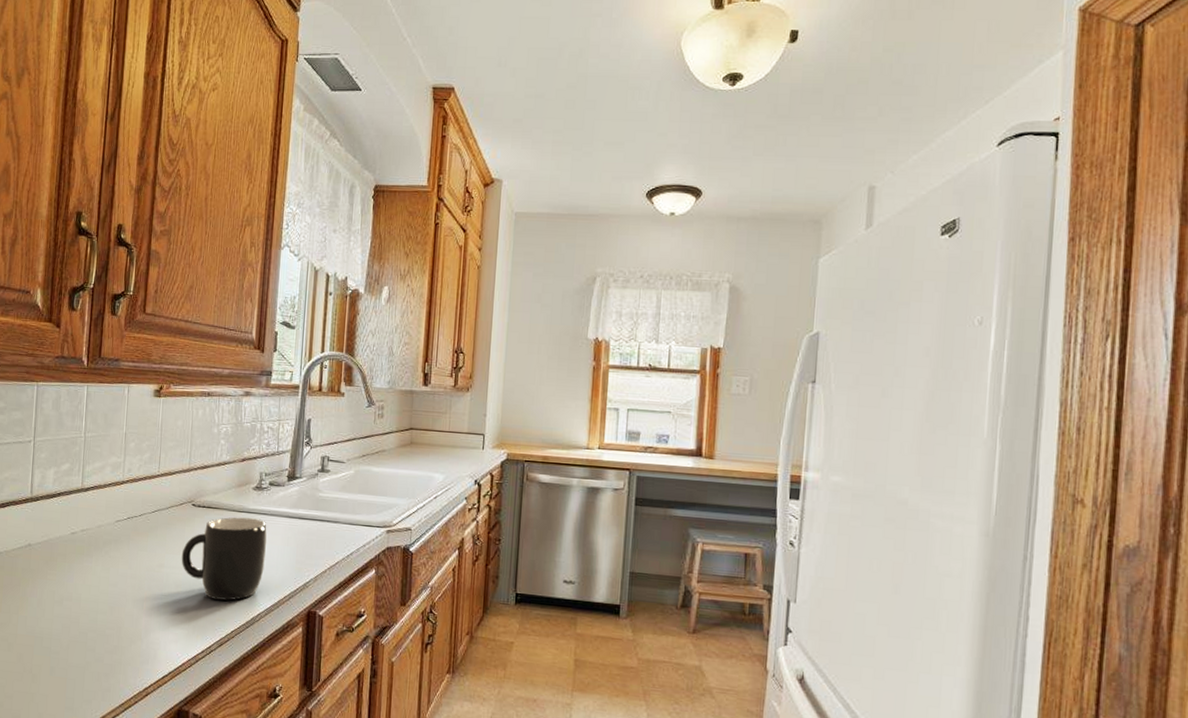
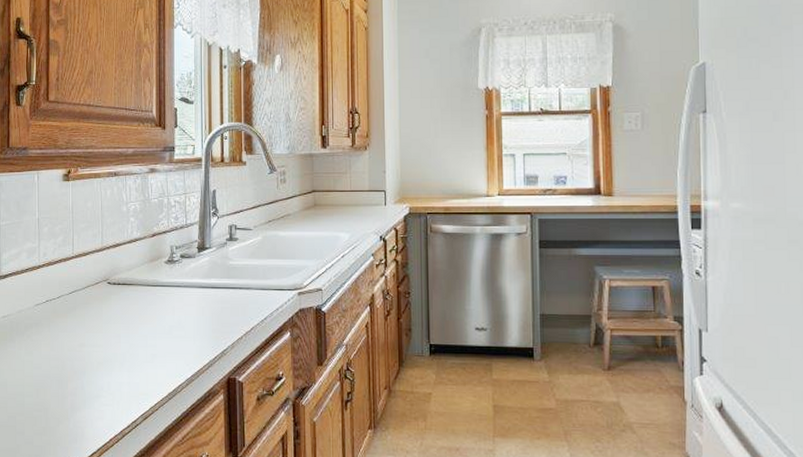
mug: present [181,517,267,601] -> none [101,291,183,374]

